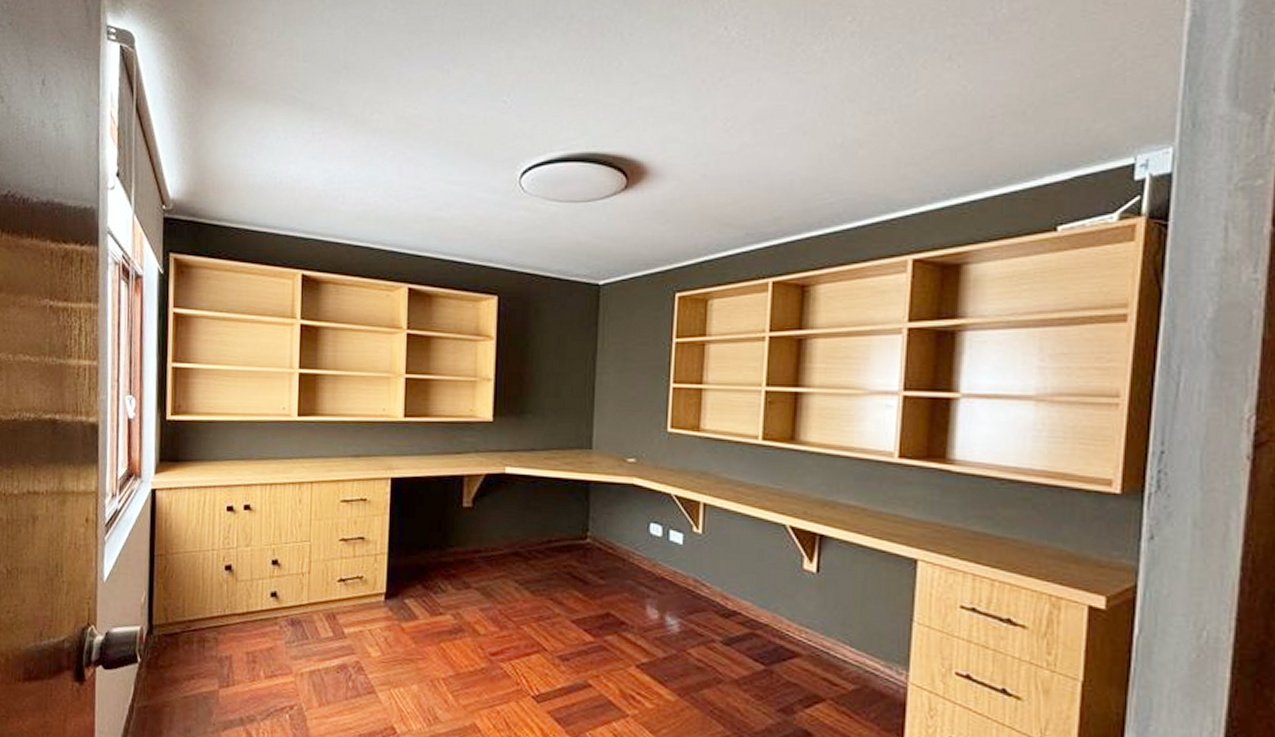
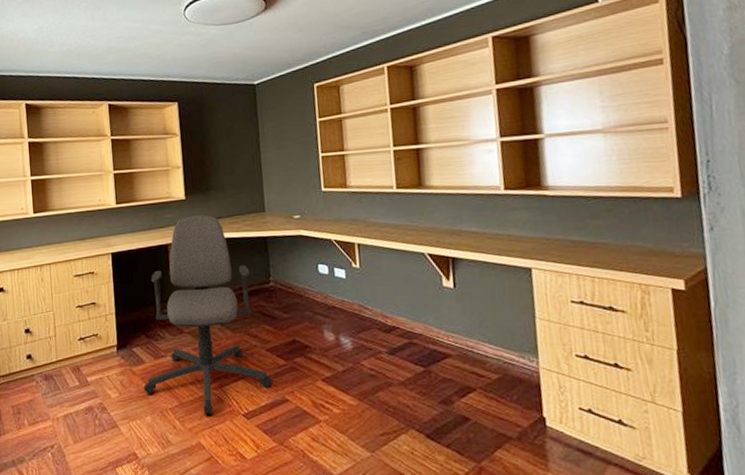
office chair: none [413,443,574,693] -> present [143,215,273,415]

